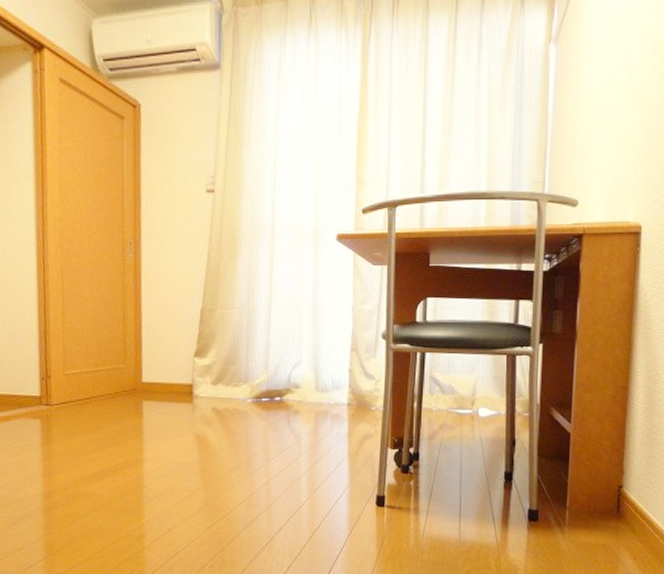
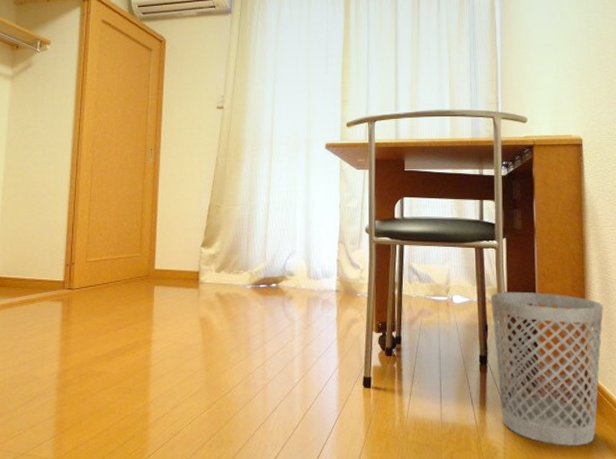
wastebasket: none [521,403,646,563] -> present [491,291,603,446]

